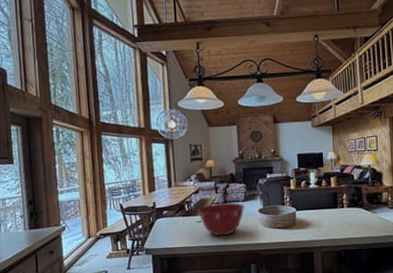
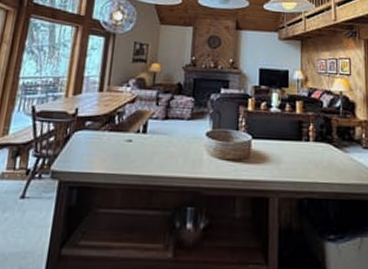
mixing bowl: present [197,202,245,236] -> none [129,118,190,163]

